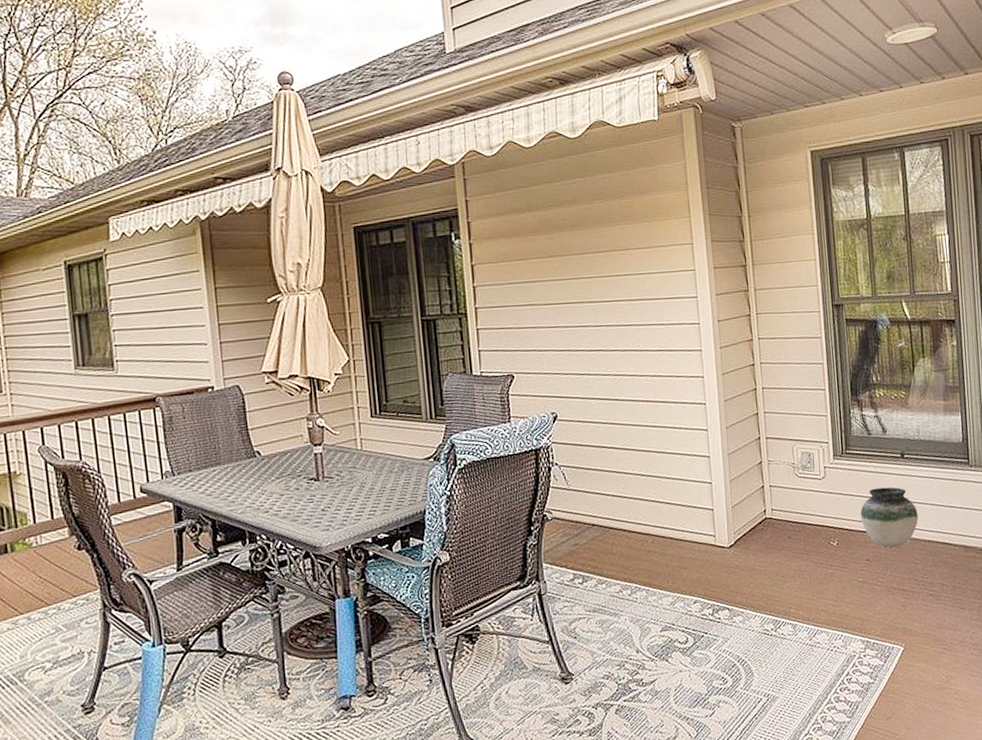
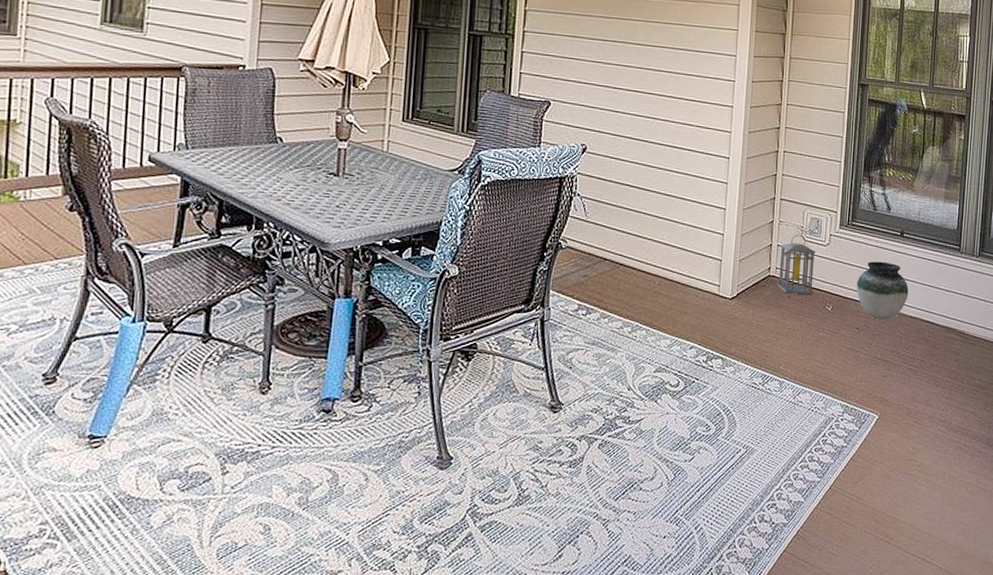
lantern: none [773,471,815,534] -> present [778,234,816,294]

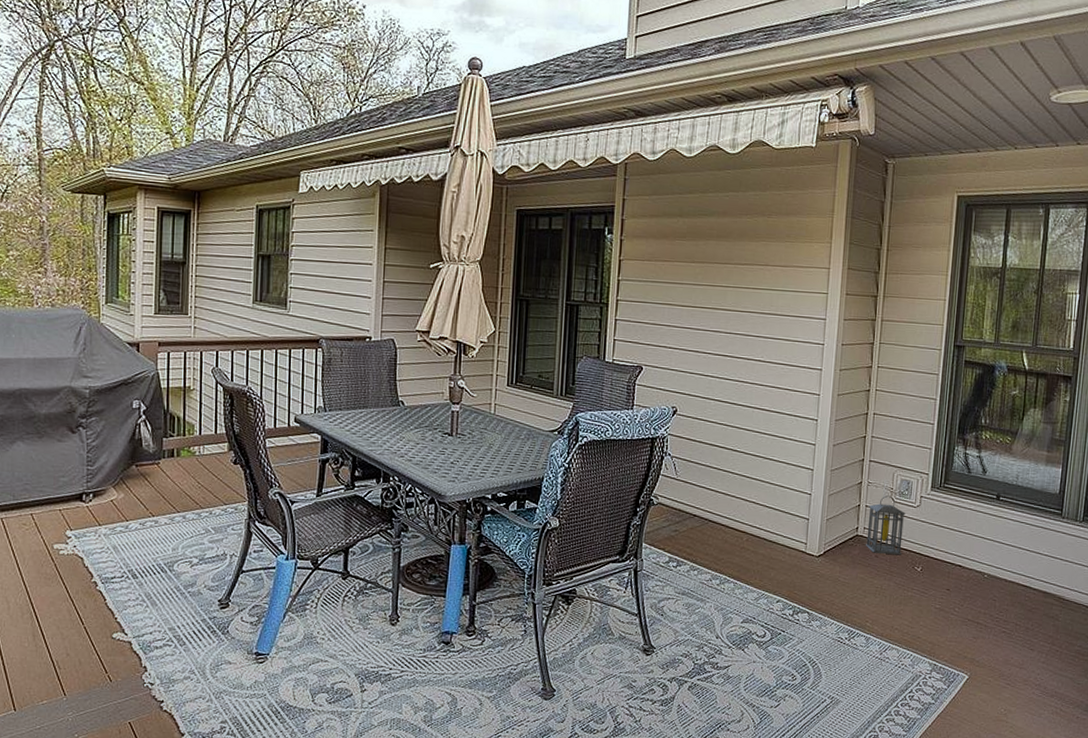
vase: present [856,261,909,319] -> none [947,524,1004,581]

